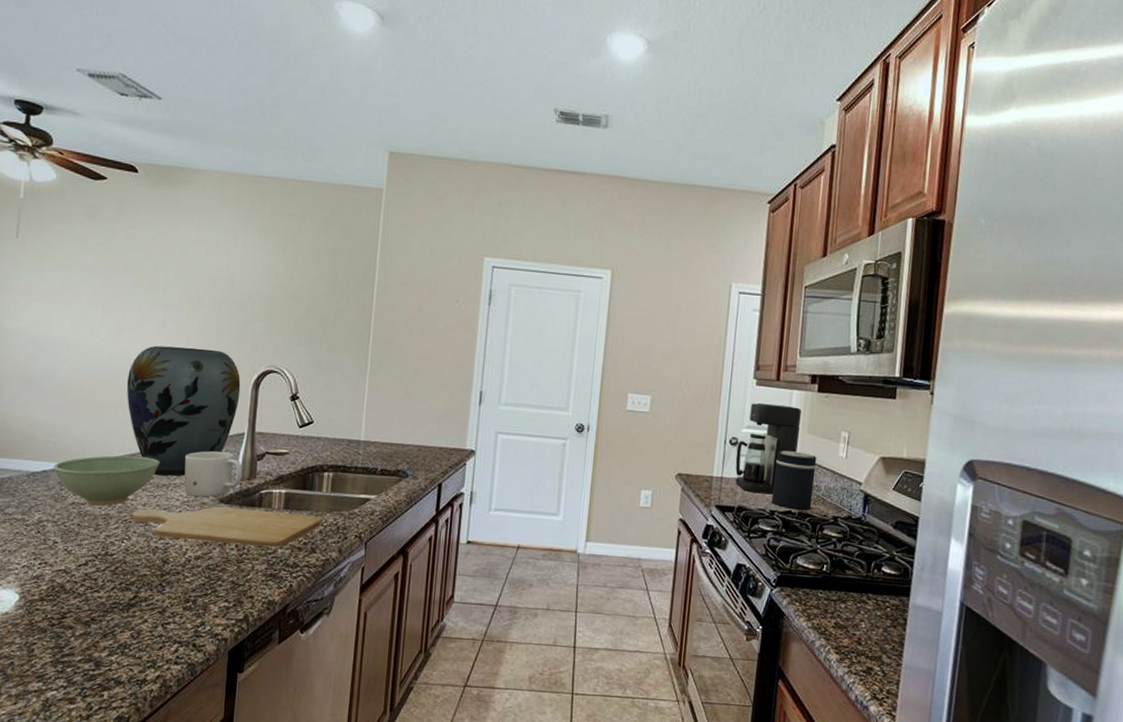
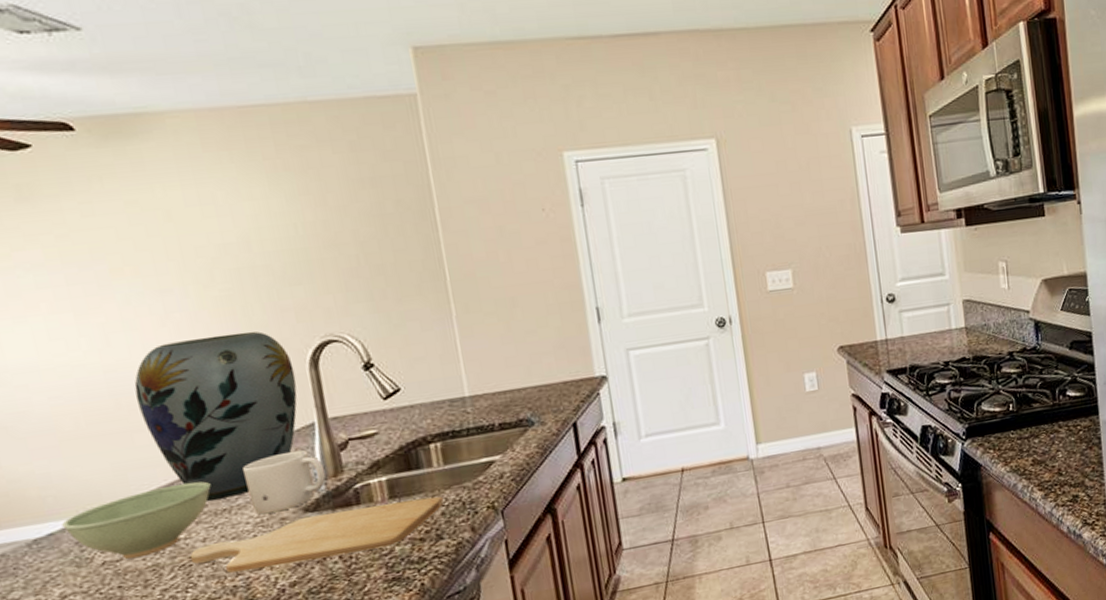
coffee maker: present [735,402,801,495] -> none [895,247,958,349]
cylinder: present [771,450,817,511] -> none [938,293,985,356]

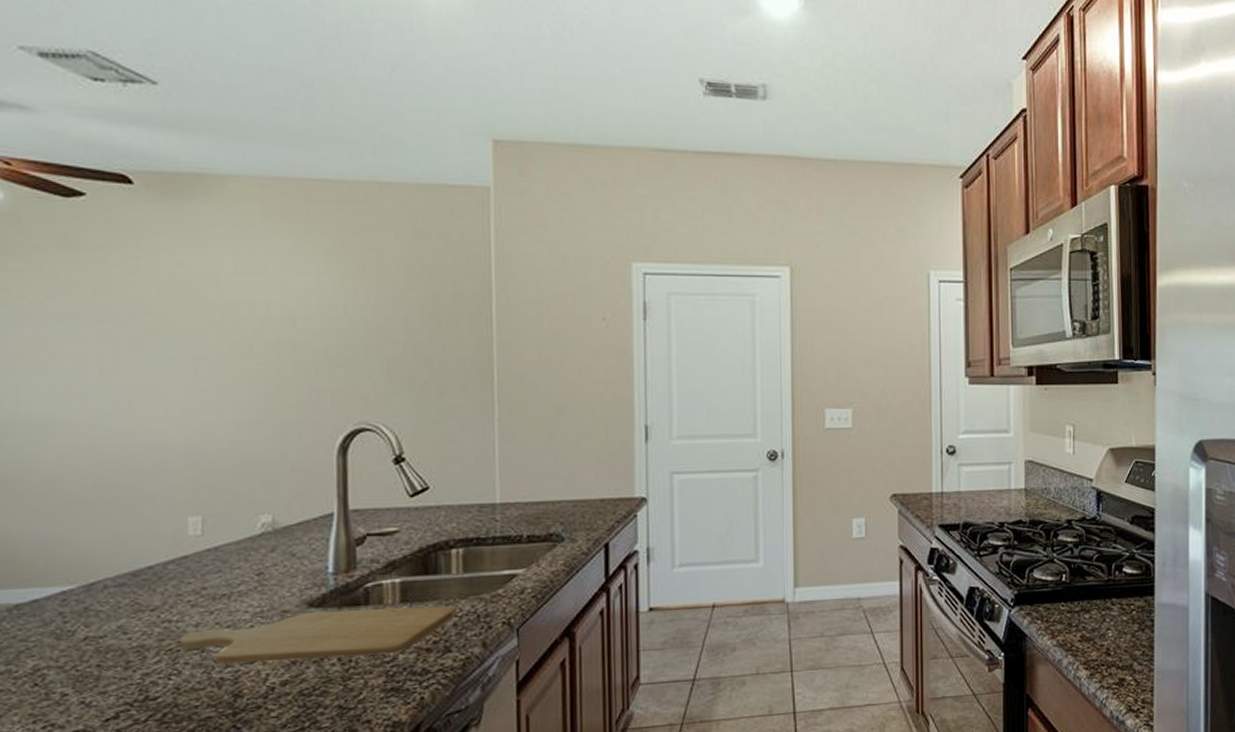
bowl: present [61,481,211,560] -> none [48,561,214,638]
vase: present [134,331,297,501] -> none [150,410,322,583]
mug: present [241,450,326,515] -> none [249,540,338,605]

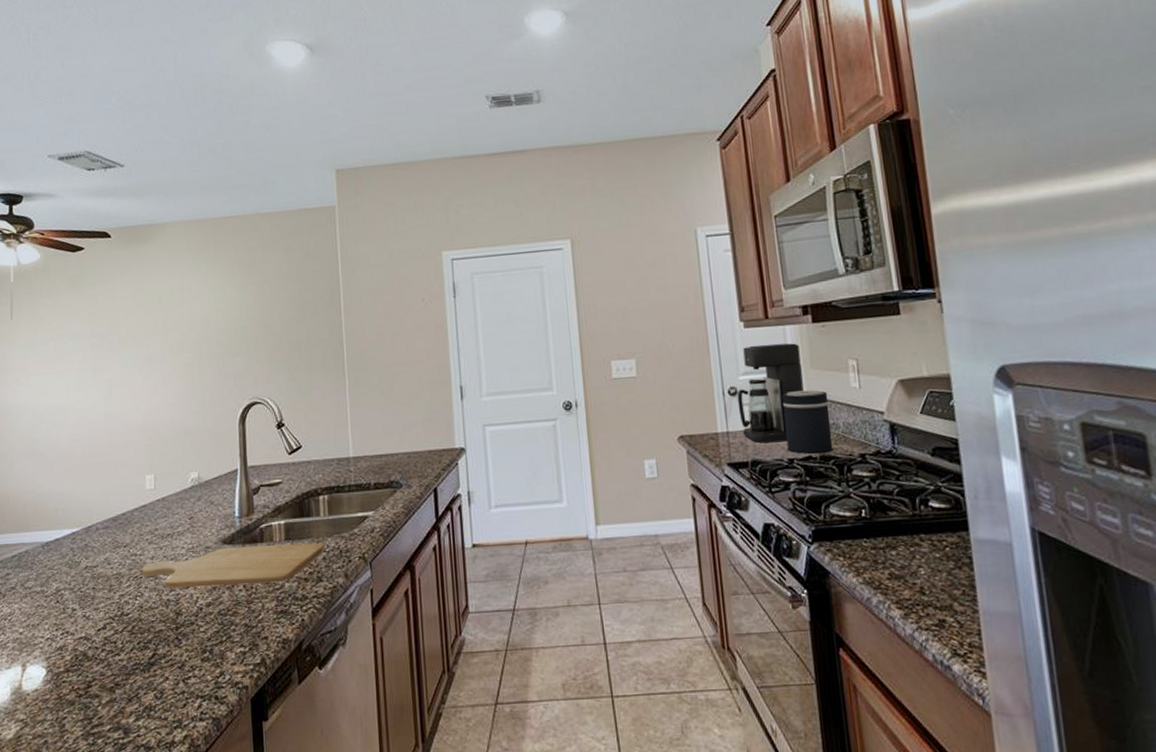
coffee maker: none [955,403,1021,506] -> present [737,343,804,444]
cylinder: none [999,453,1043,519] -> present [782,390,833,455]

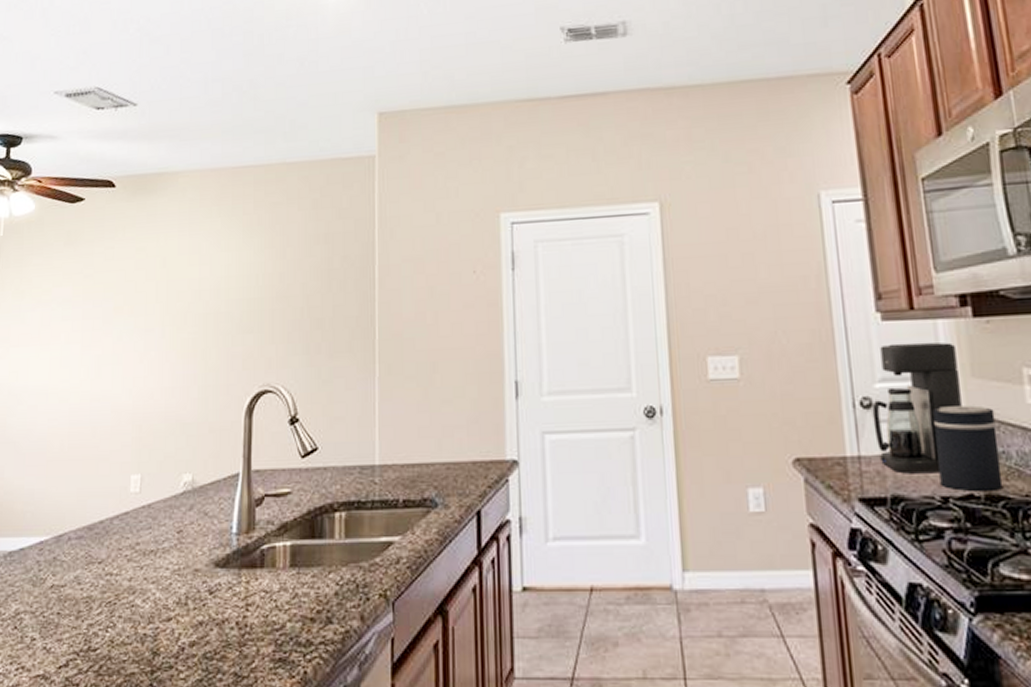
chopping board: present [142,542,326,589] -> none [117,571,339,621]

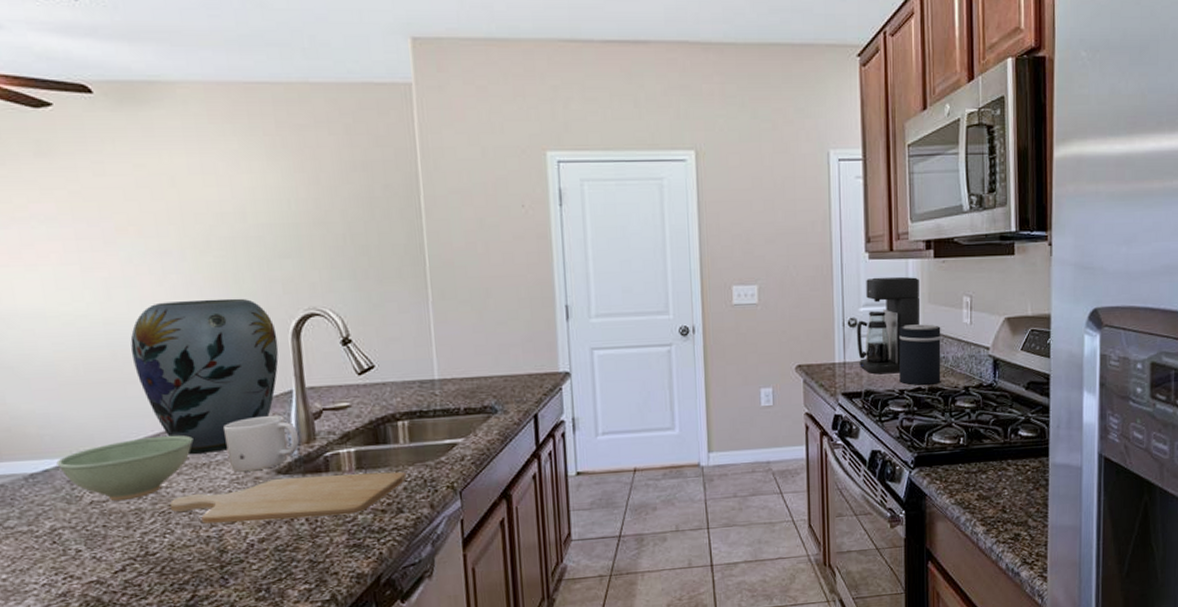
bowl: none [31,517,146,587] -> present [56,435,194,502]
vase: none [108,374,232,539] -> present [130,298,279,454]
chopping board: none [117,571,339,621] -> present [170,471,407,524]
mug: none [173,499,240,562] -> present [222,415,300,472]

